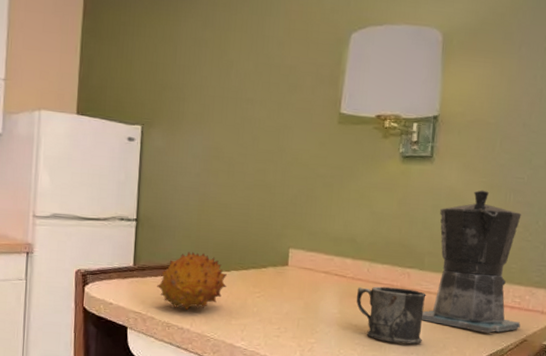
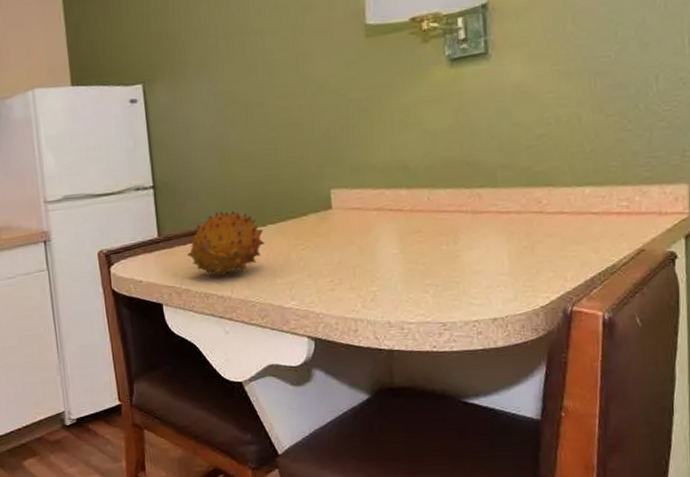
mug: present [356,286,426,345] -> none [418,212,509,278]
coffee maker: present [421,189,522,334] -> none [503,79,633,250]

